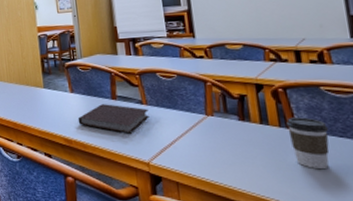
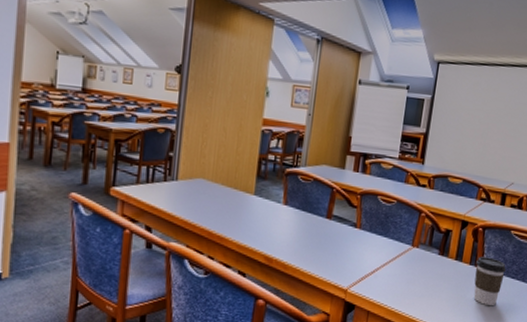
notebook: present [77,104,149,134] -> none [284,222,360,258]

